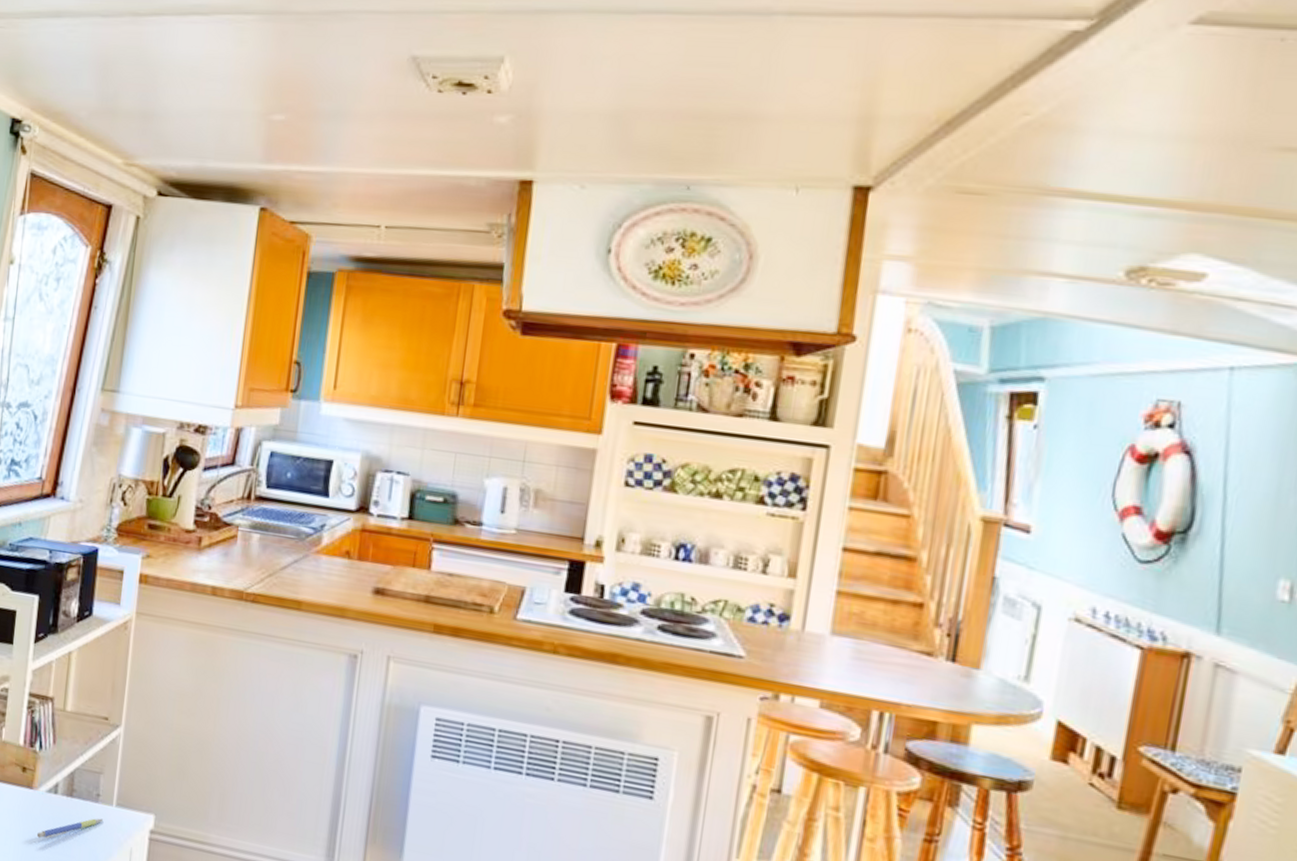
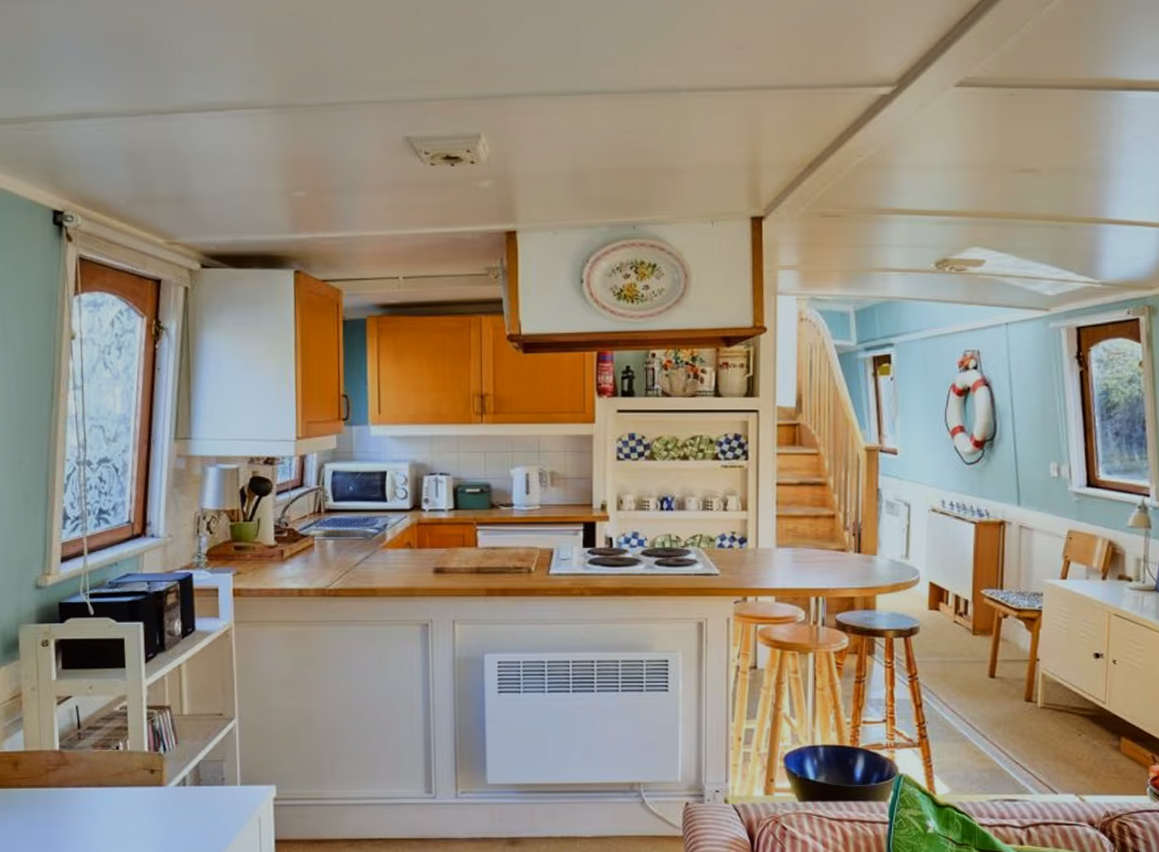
pen: present [37,818,103,839] -> none [173,798,230,826]

